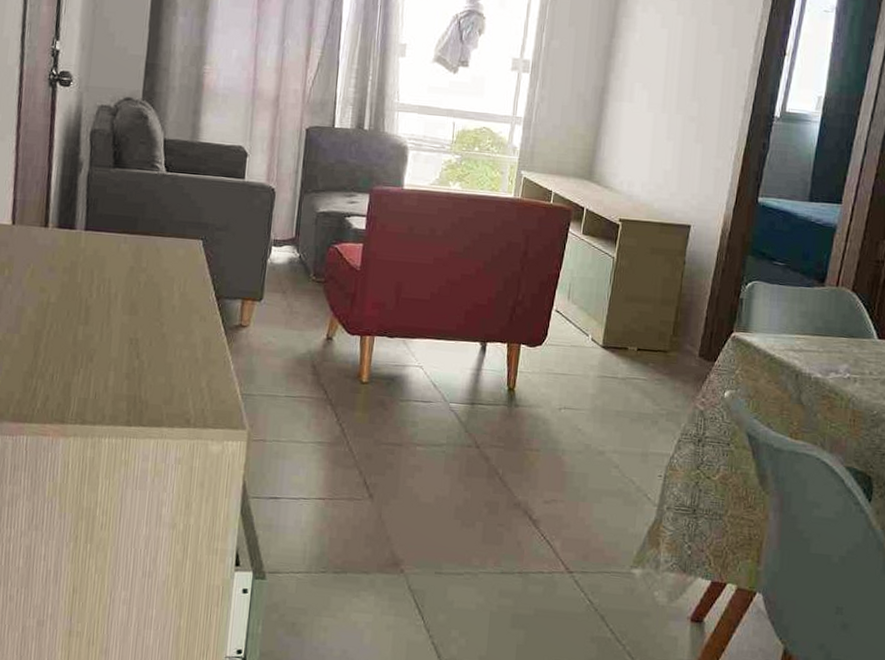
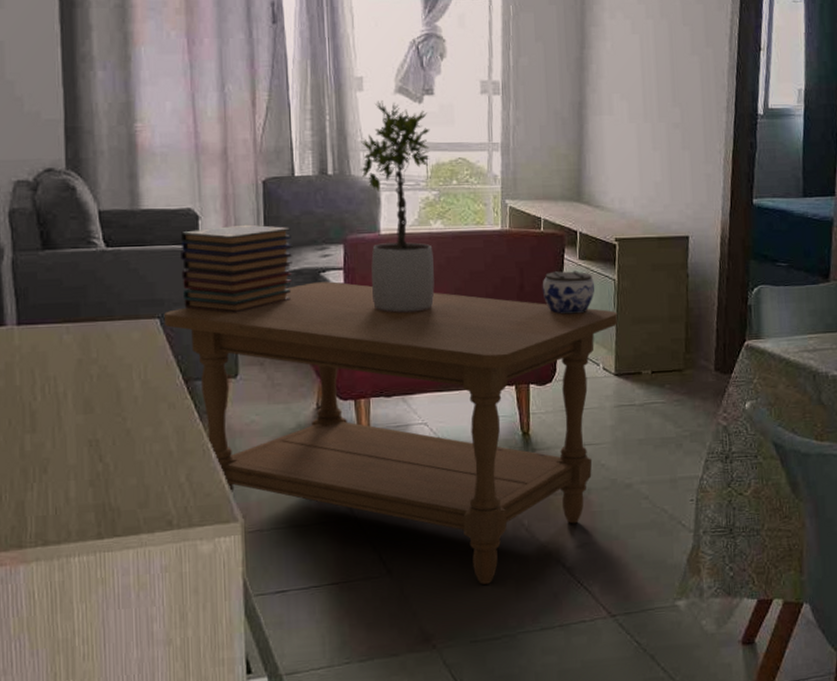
coffee table: none [206,225,613,523] -> present [165,281,618,585]
book stack: none [225,165,325,244] -> present [180,224,292,313]
potted plant: none [388,67,461,264] -> present [360,100,435,313]
jar: none [544,242,595,285] -> present [542,271,595,314]

